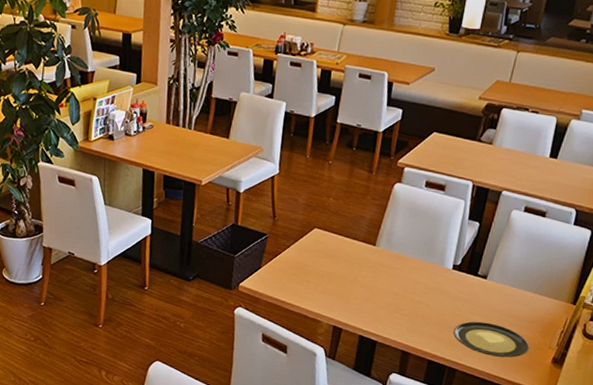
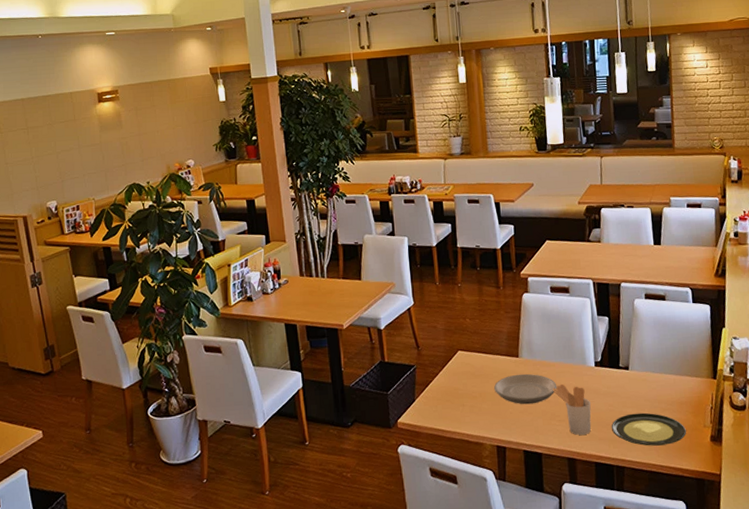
plate: none [343,262,409,294] -> present [494,373,557,405]
utensil holder: none [403,279,439,333] -> present [553,383,591,435]

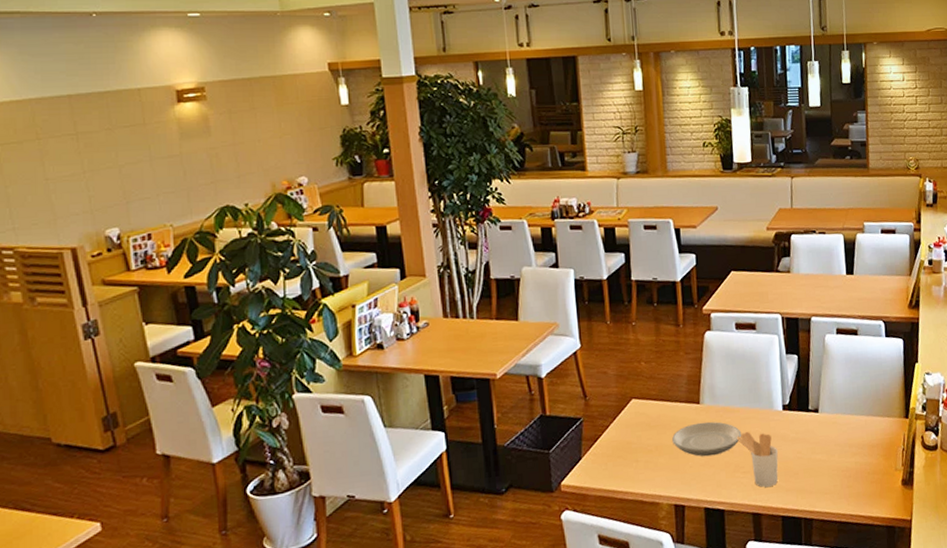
plate: present [611,412,686,446] -> none [799,458,877,495]

